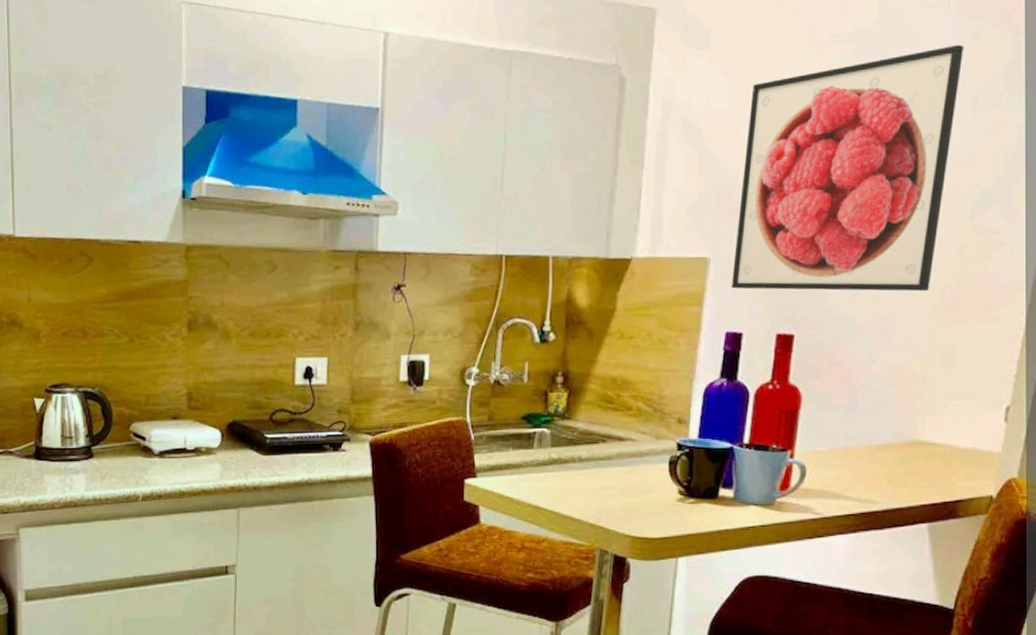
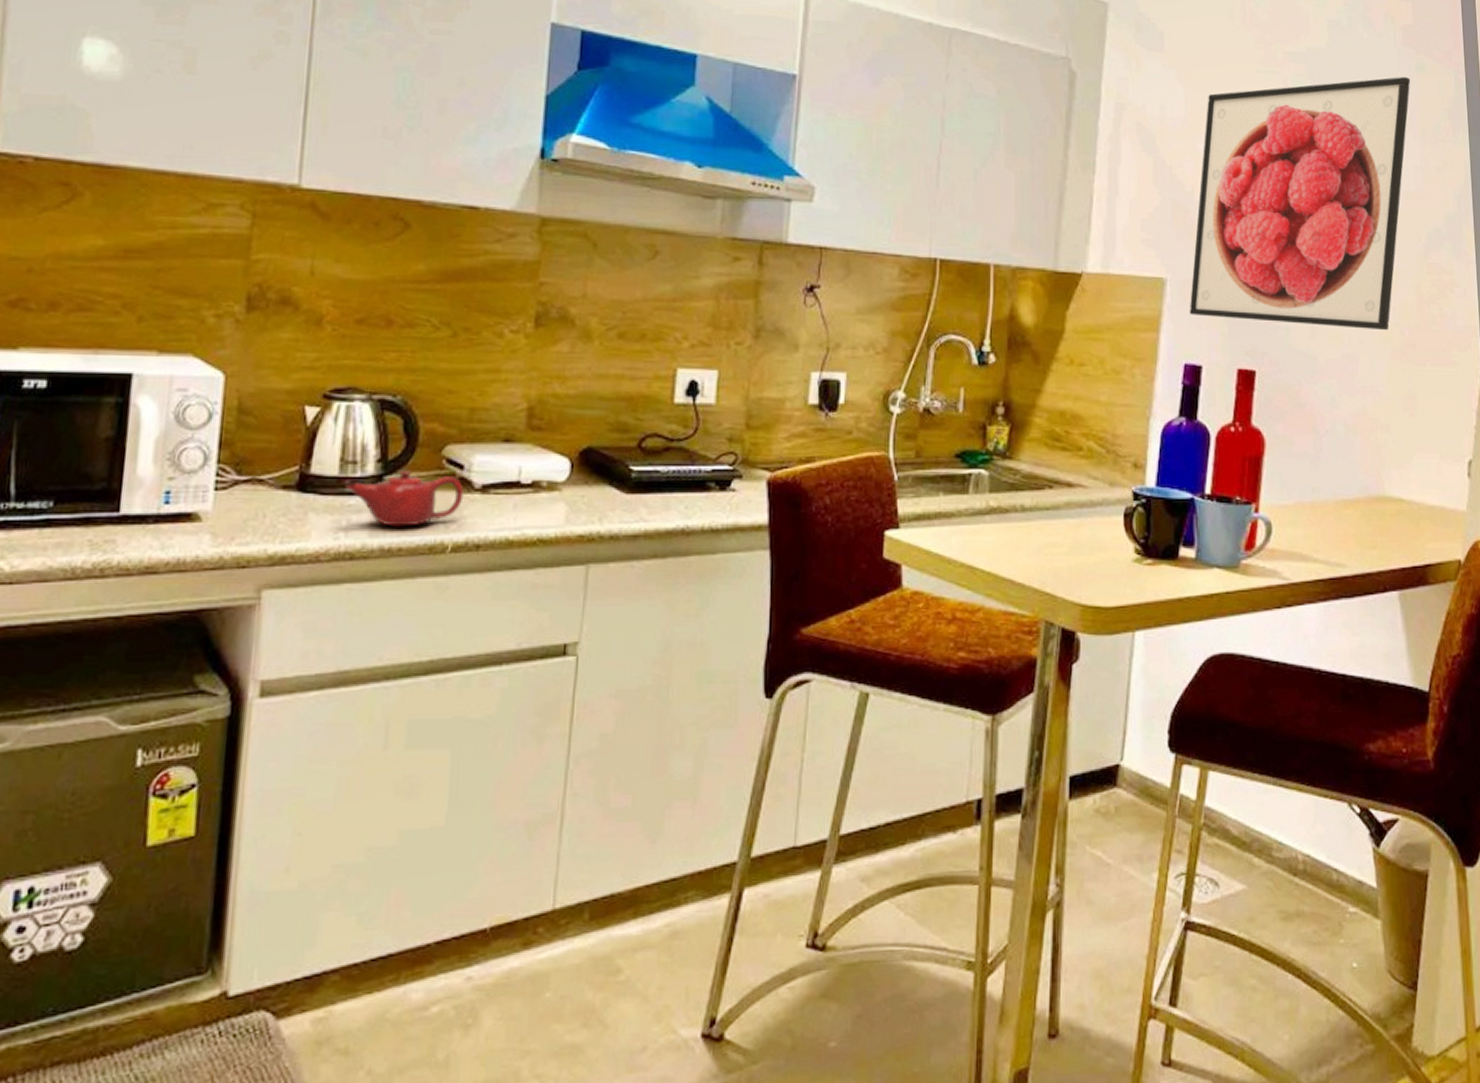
teapot: none [66,443,147,483] -> present [345,471,464,527]

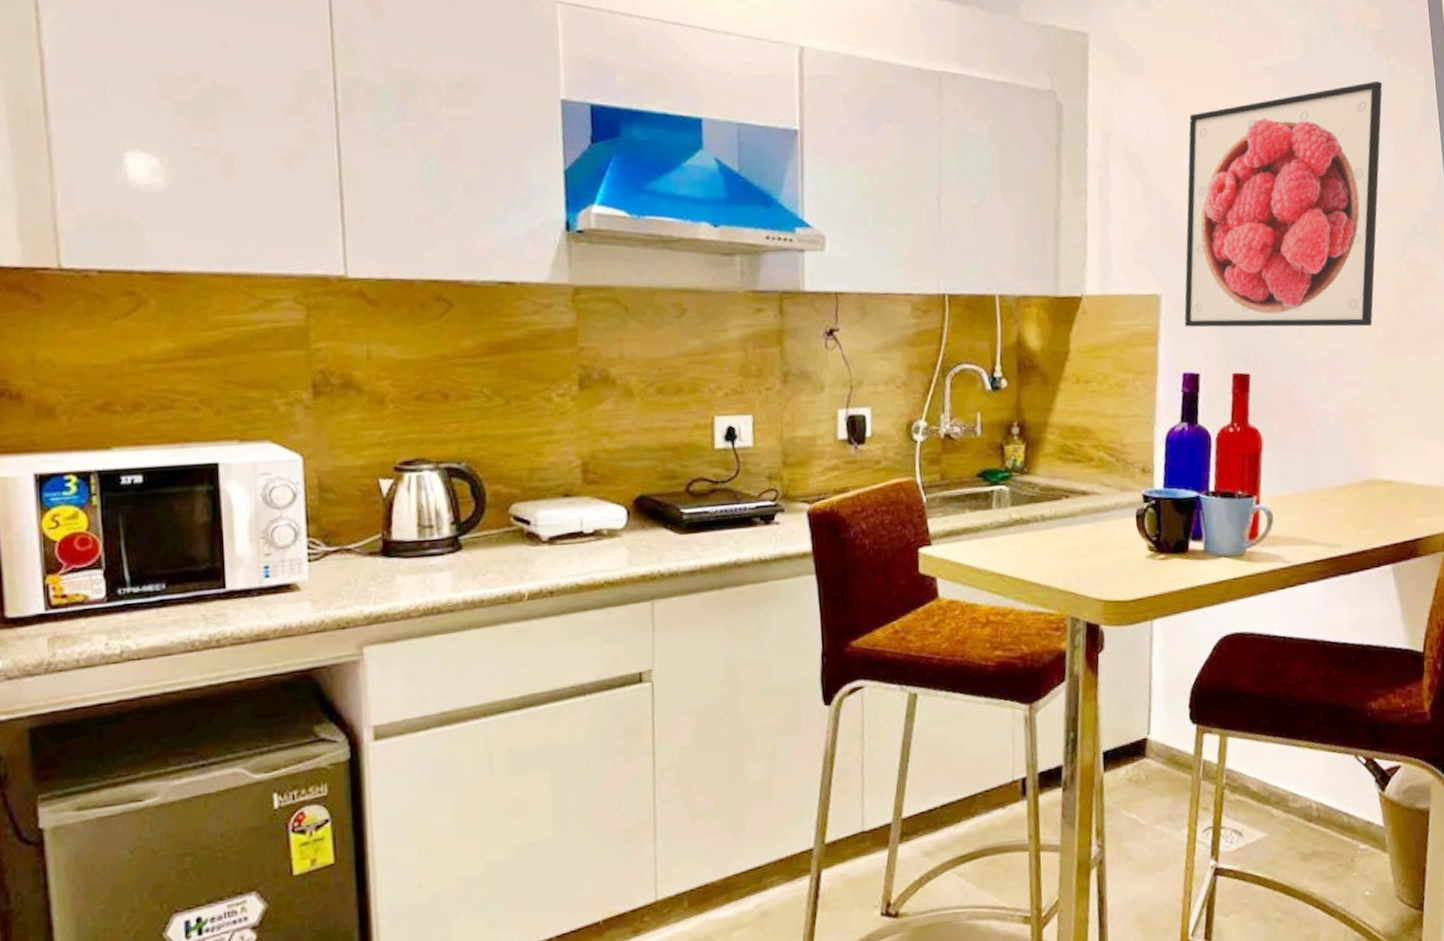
teapot: present [345,471,464,527] -> none [425,530,534,581]

